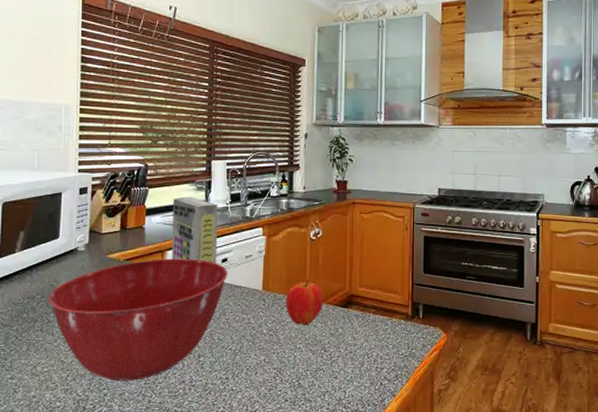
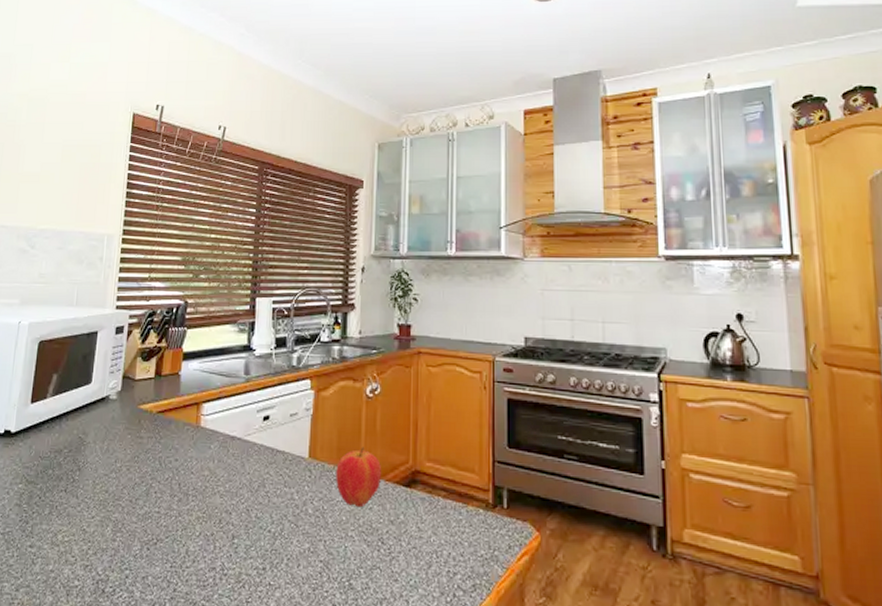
mixing bowl: present [48,258,228,381] -> none [74,412,270,562]
cereal box: present [171,197,218,263] -> none [207,340,261,421]

